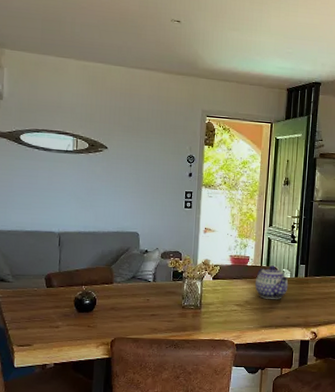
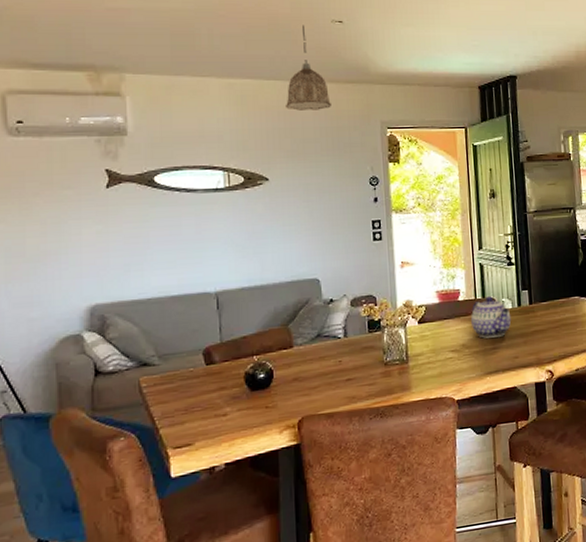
pendant lamp: none [127,21,163,95] -> present [286,25,331,111]

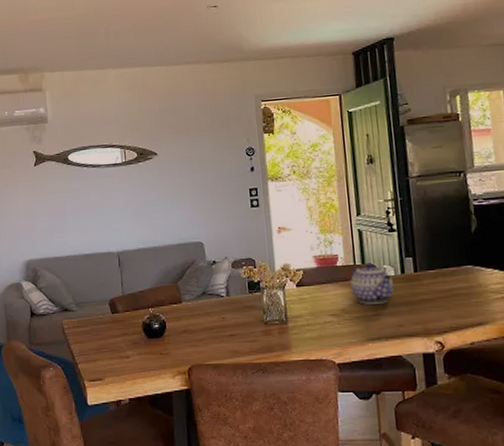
pendant lamp: present [286,25,331,111] -> none [170,14,209,91]

